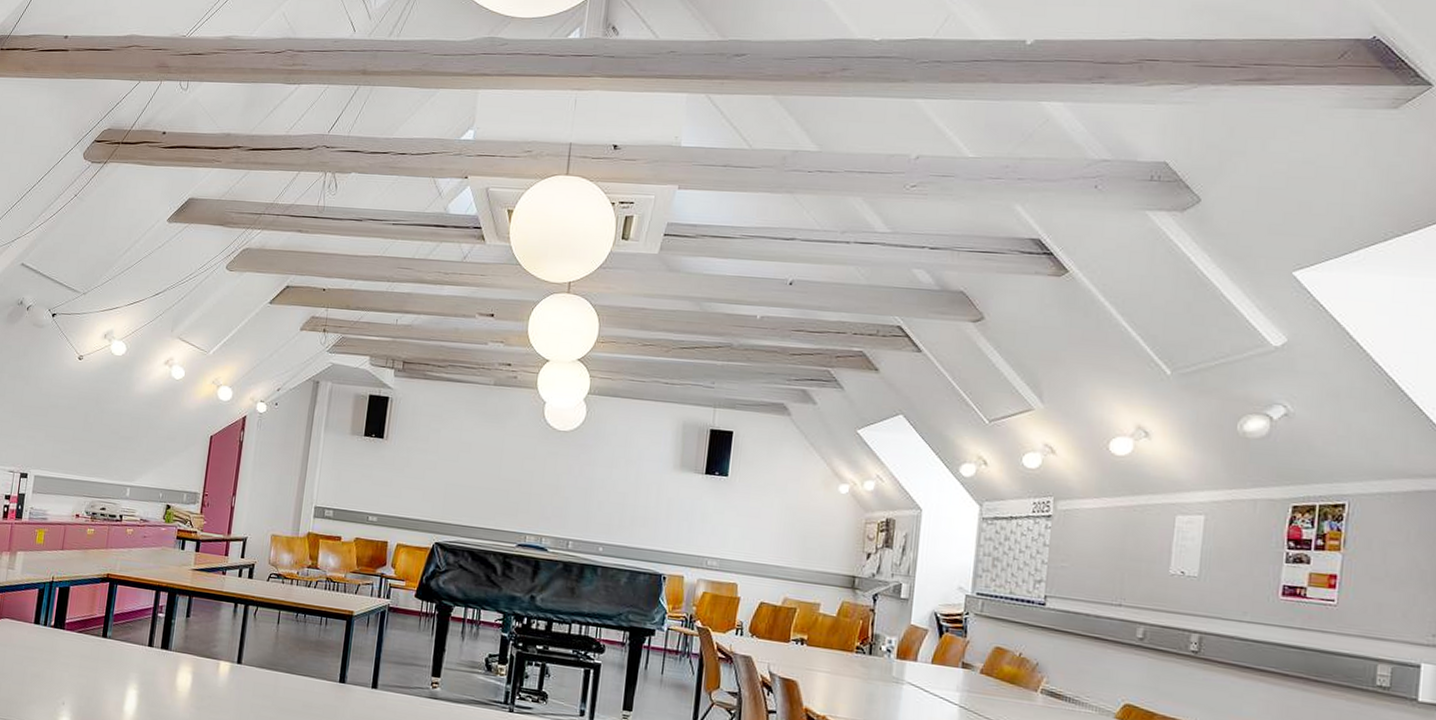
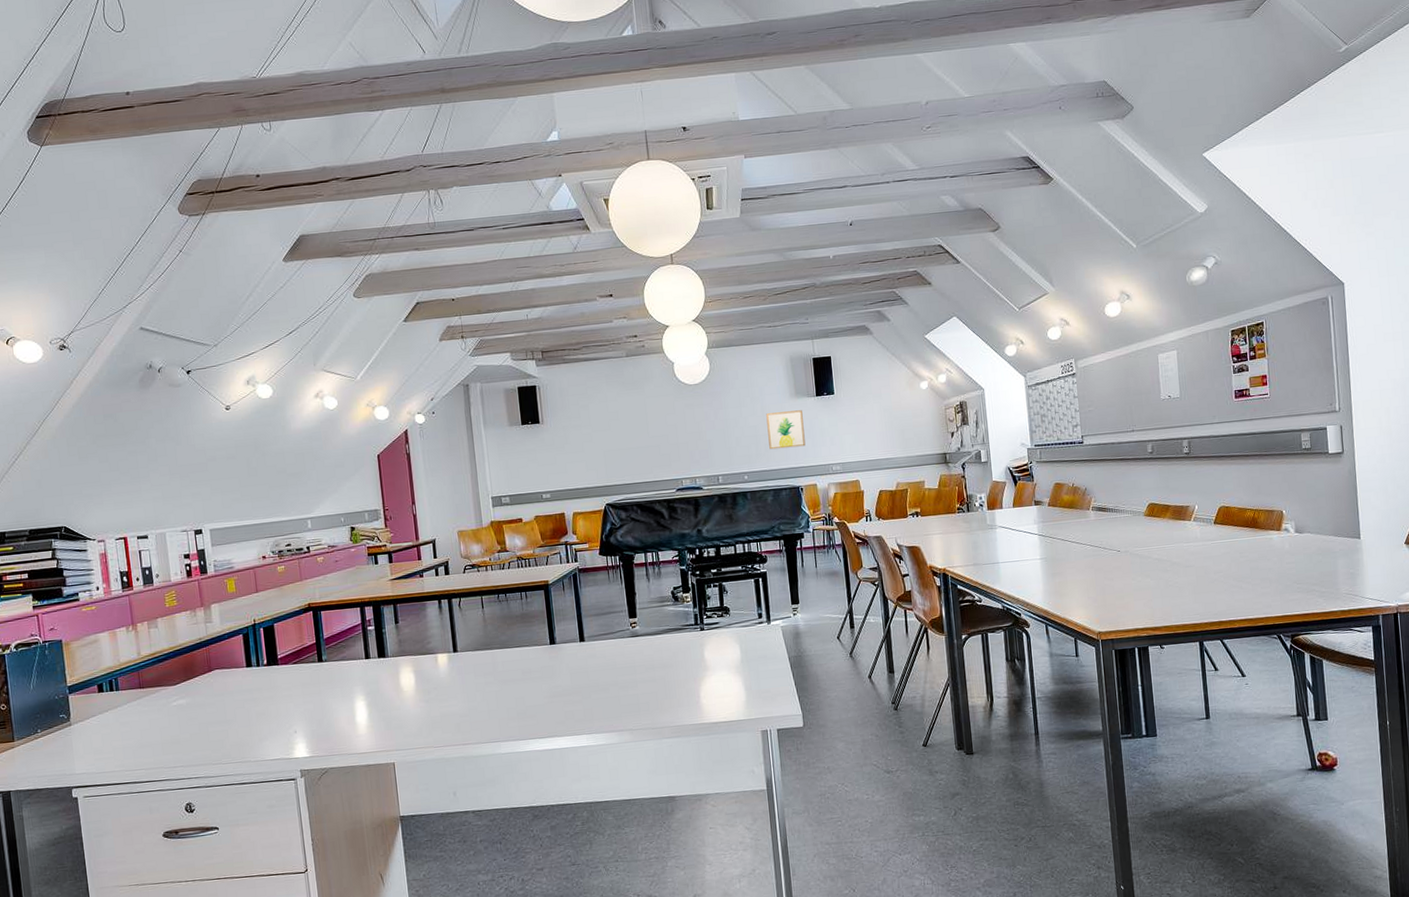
wall art: none [635,481,685,529] -> present [766,410,806,450]

